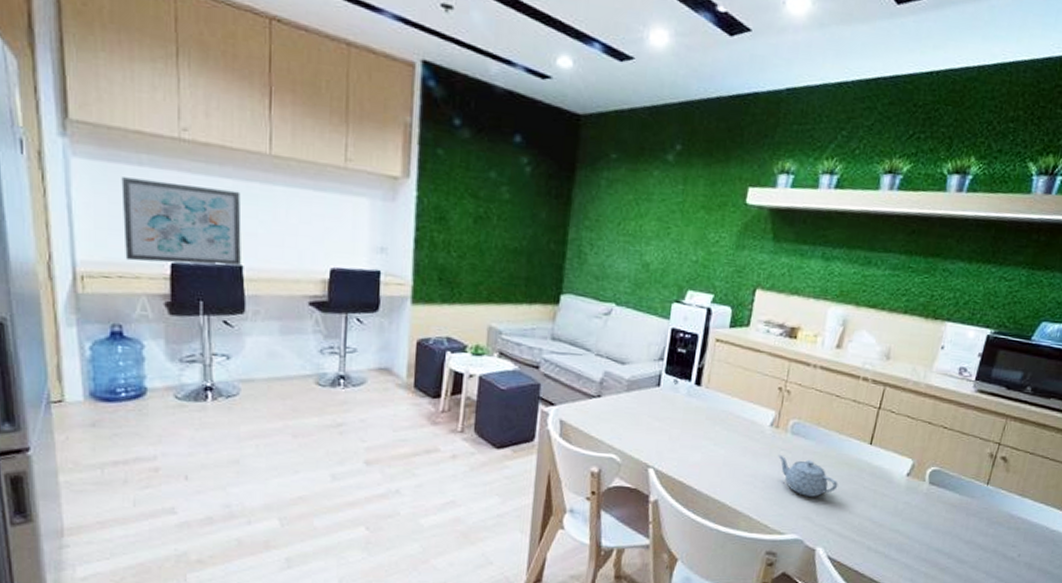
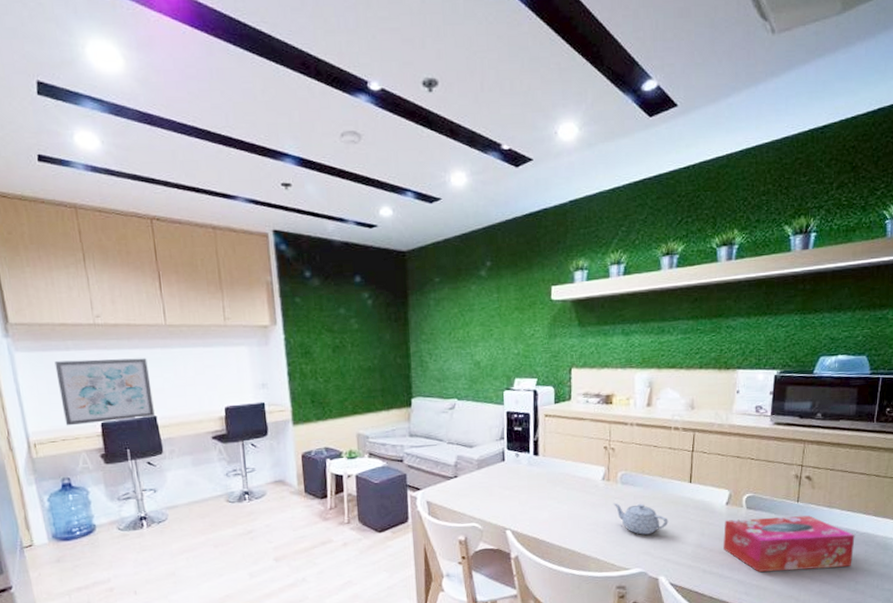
tissue box: none [895,494,1044,567] -> present [723,515,855,572]

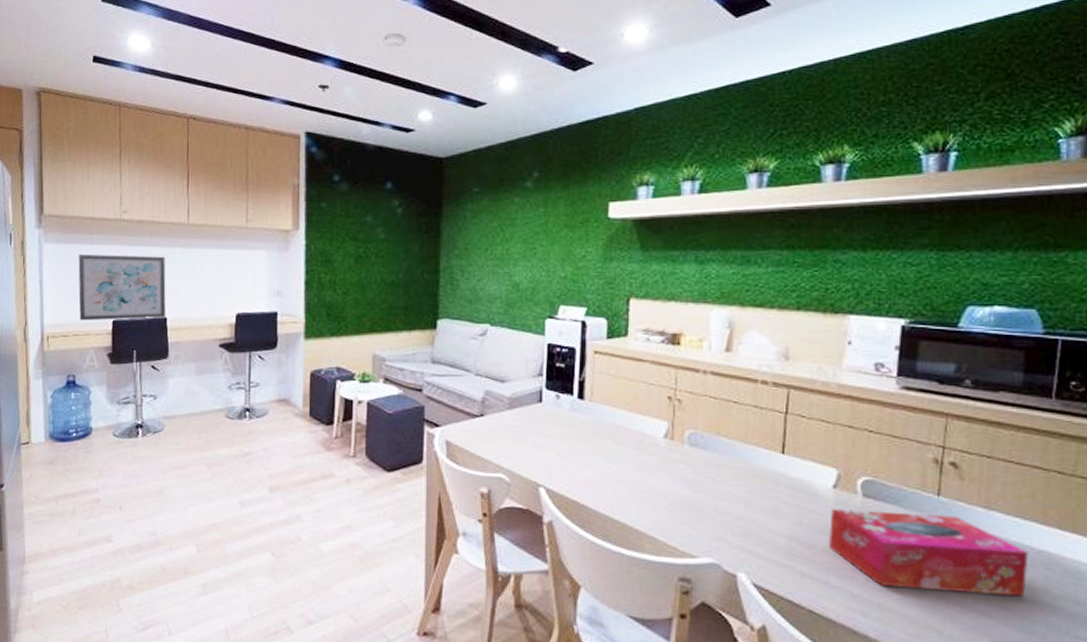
teapot: present [612,502,668,535] -> none [677,468,752,515]

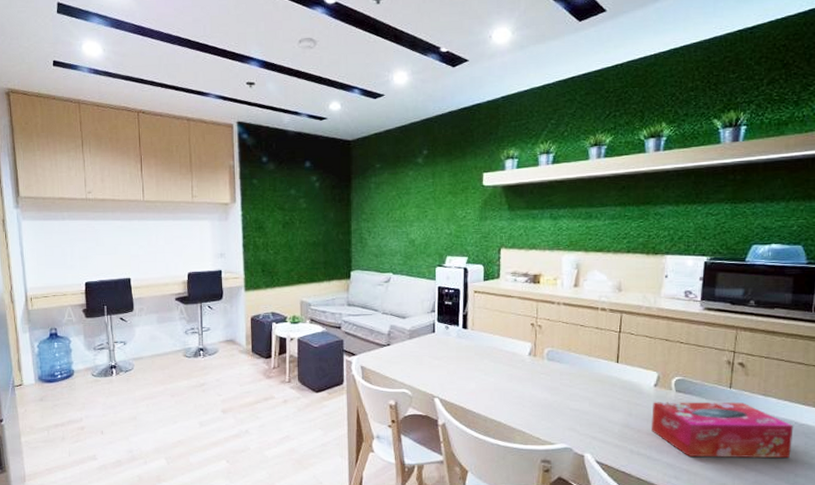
wall art: present [78,255,166,321] -> none [52,228,129,284]

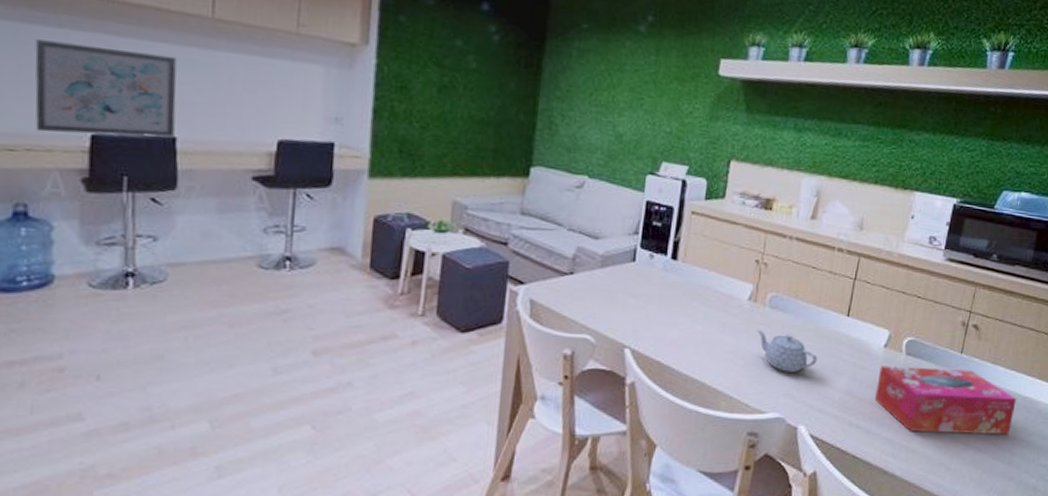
wall art: none [52,228,129,284] -> present [35,39,177,138]
teapot: none [538,378,595,411] -> present [756,329,818,373]

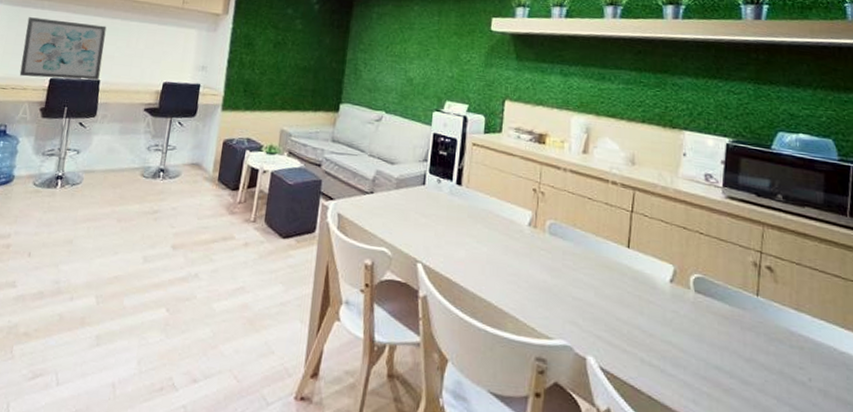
teapot: present [756,329,818,373] -> none [538,254,601,301]
tissue box: present [875,366,1017,435] -> none [666,301,832,395]

